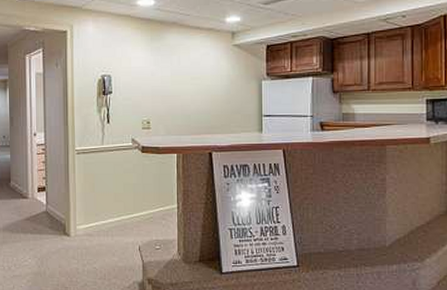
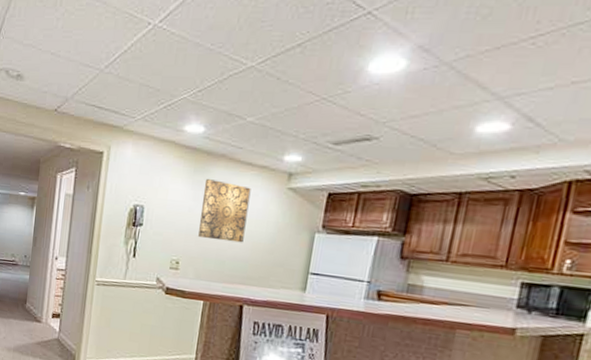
wall art: none [162,44,203,98] -> present [198,178,251,243]

